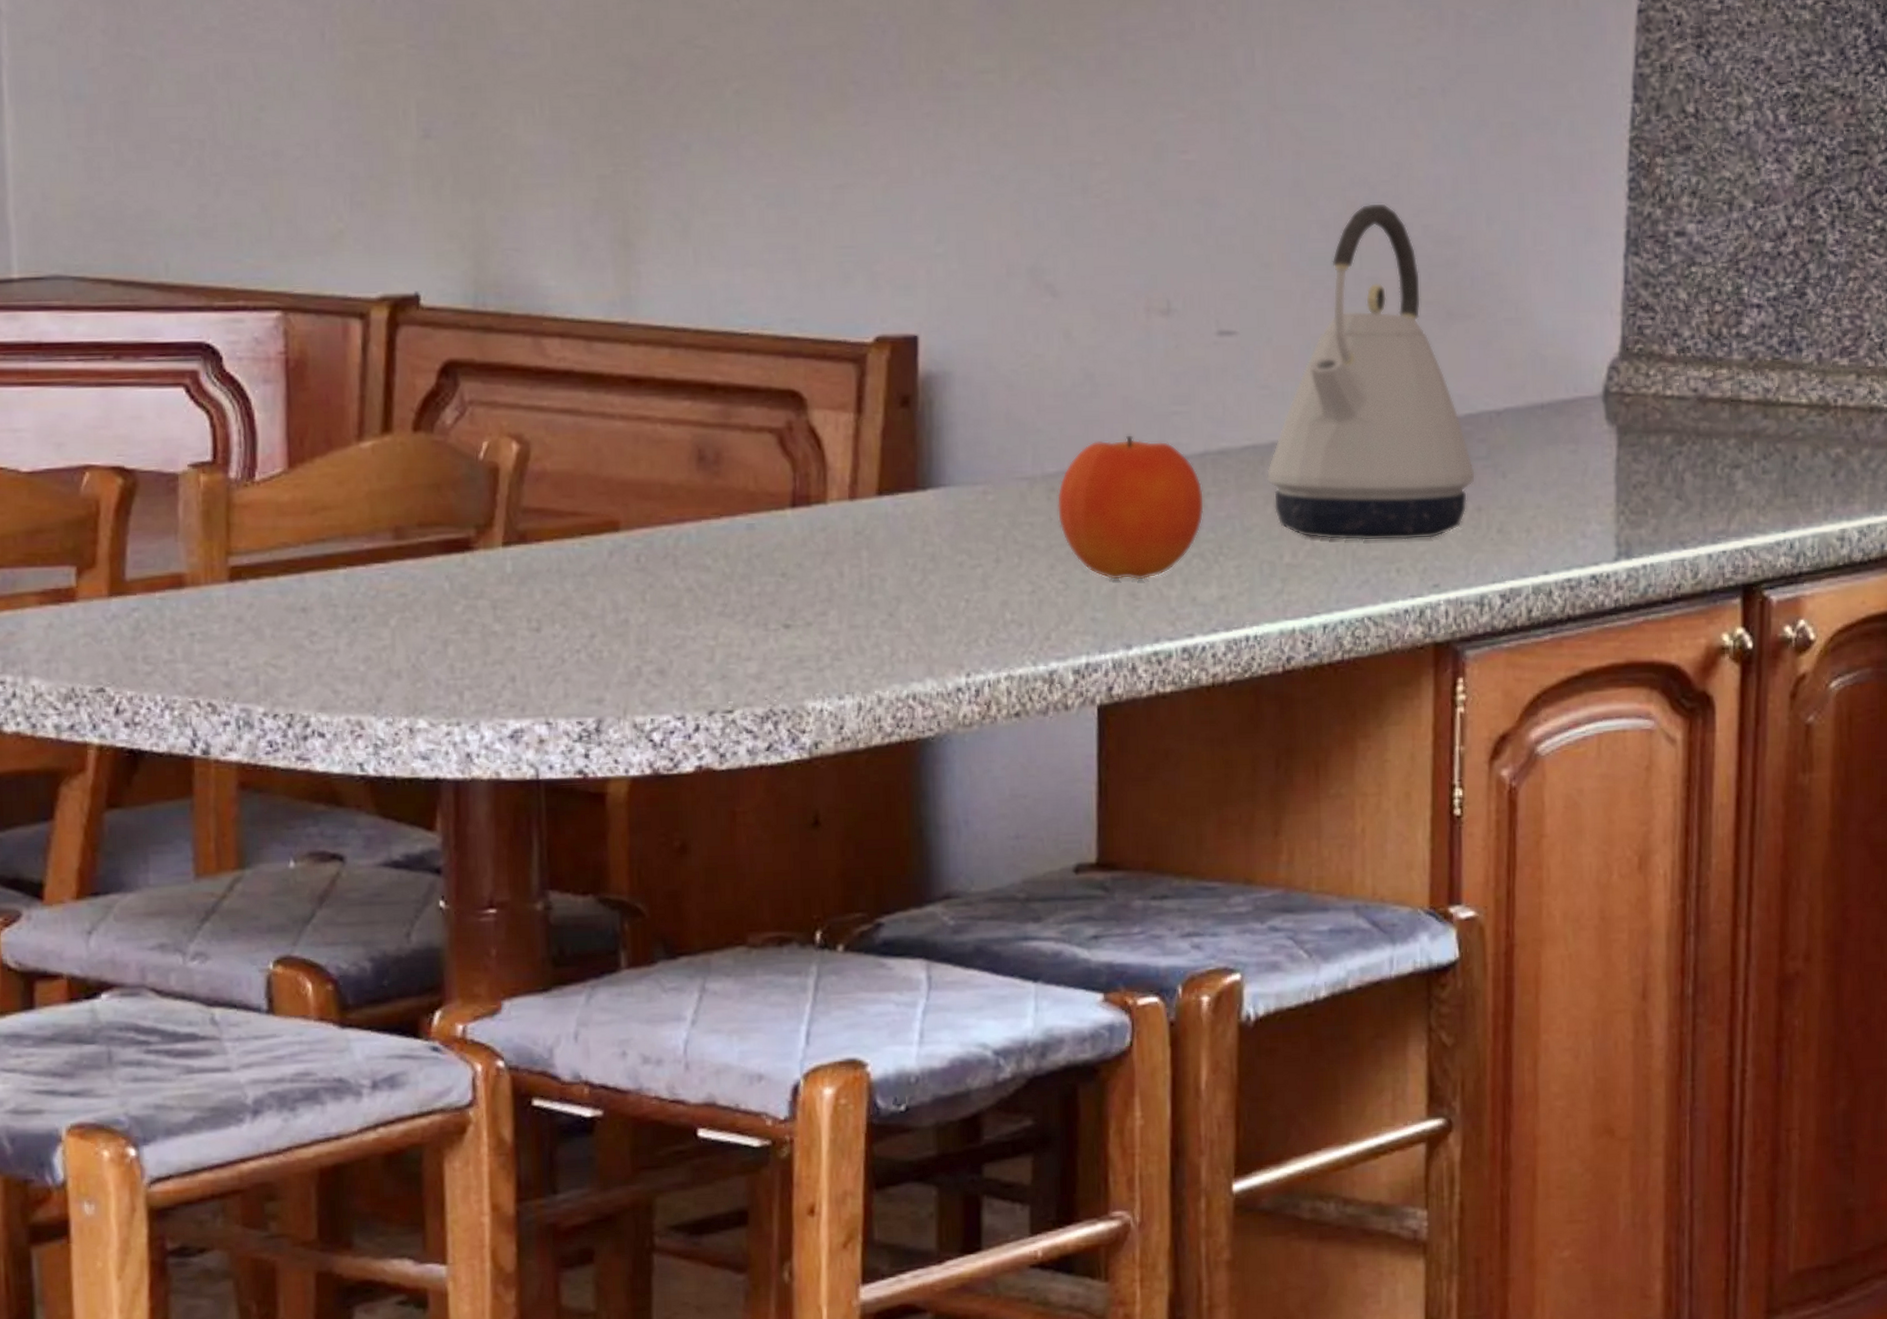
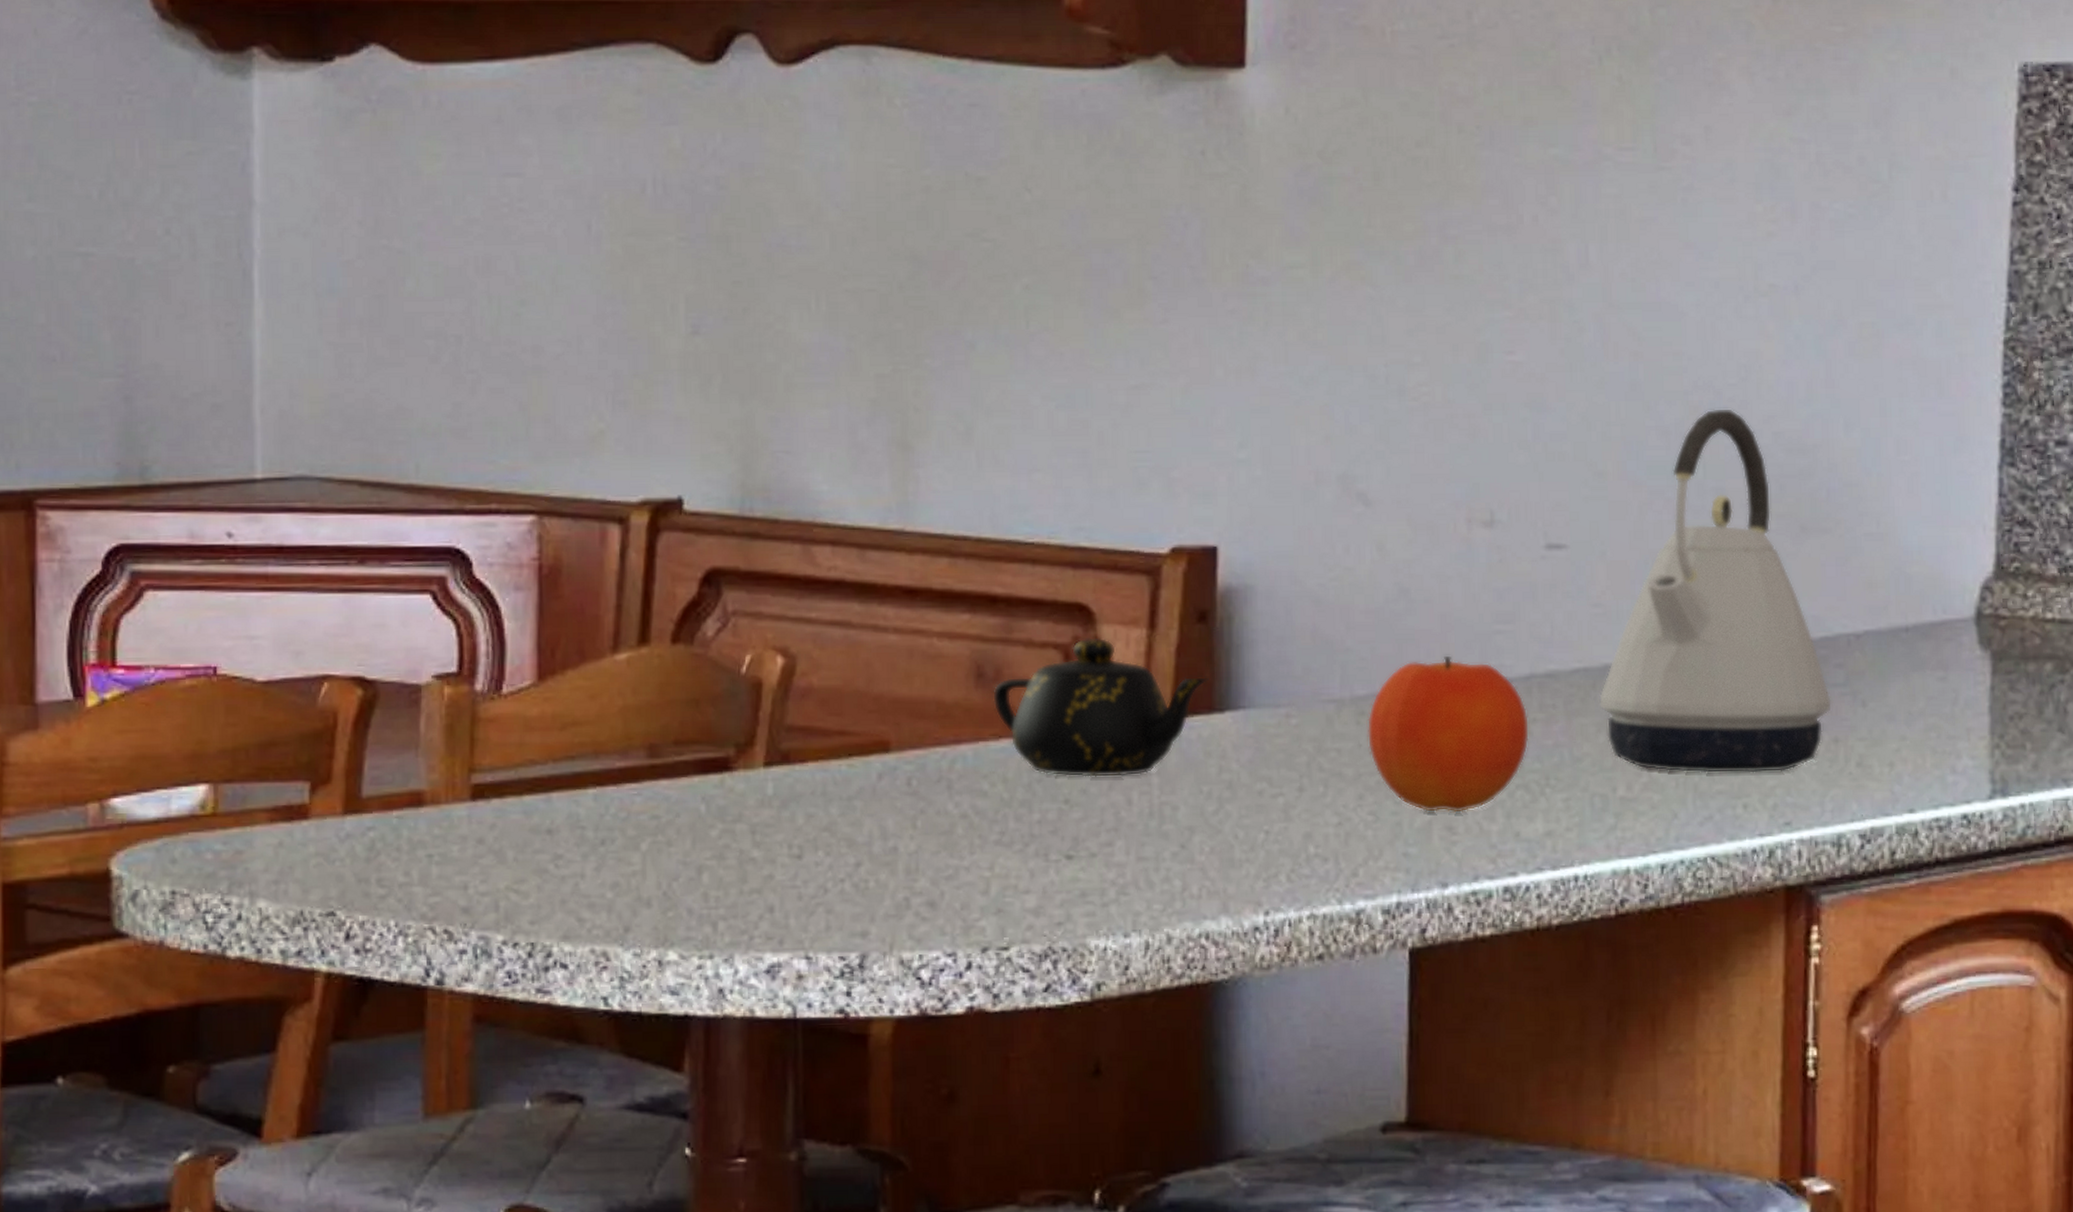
teapot: none [713,422,912,552] -> present [993,637,1209,777]

